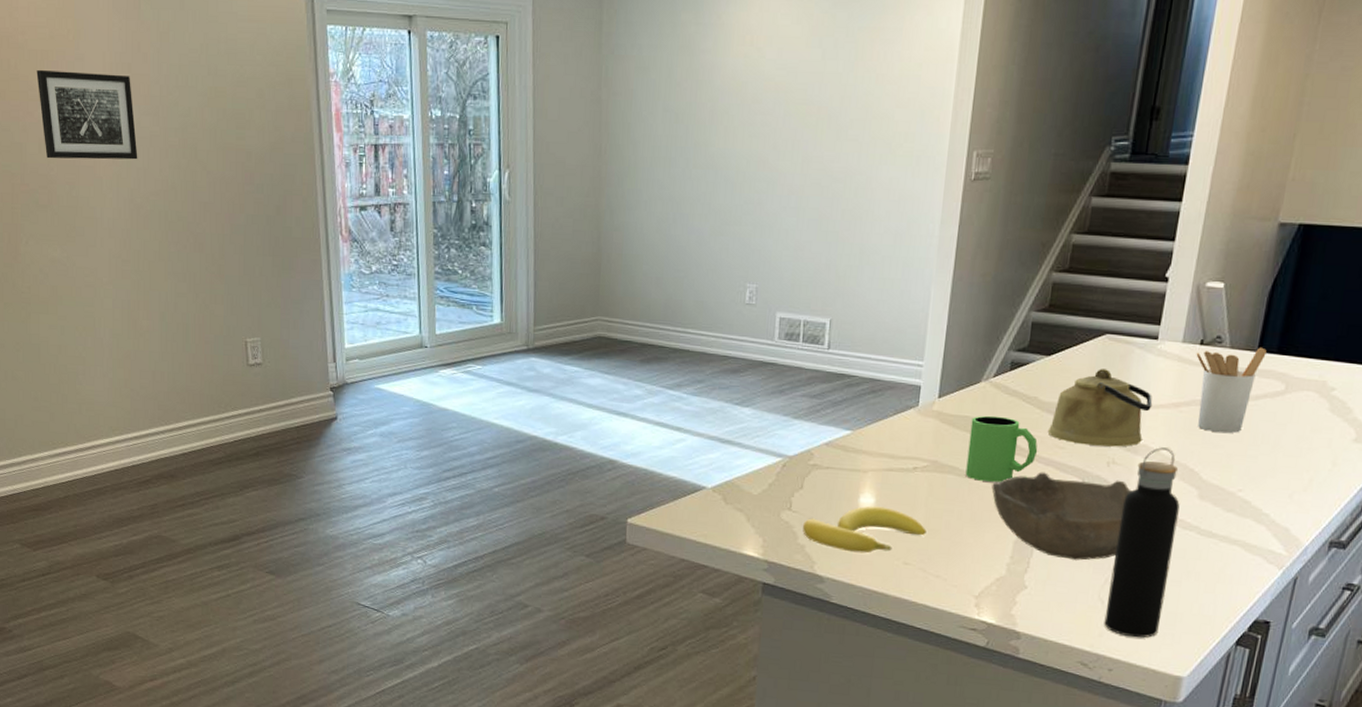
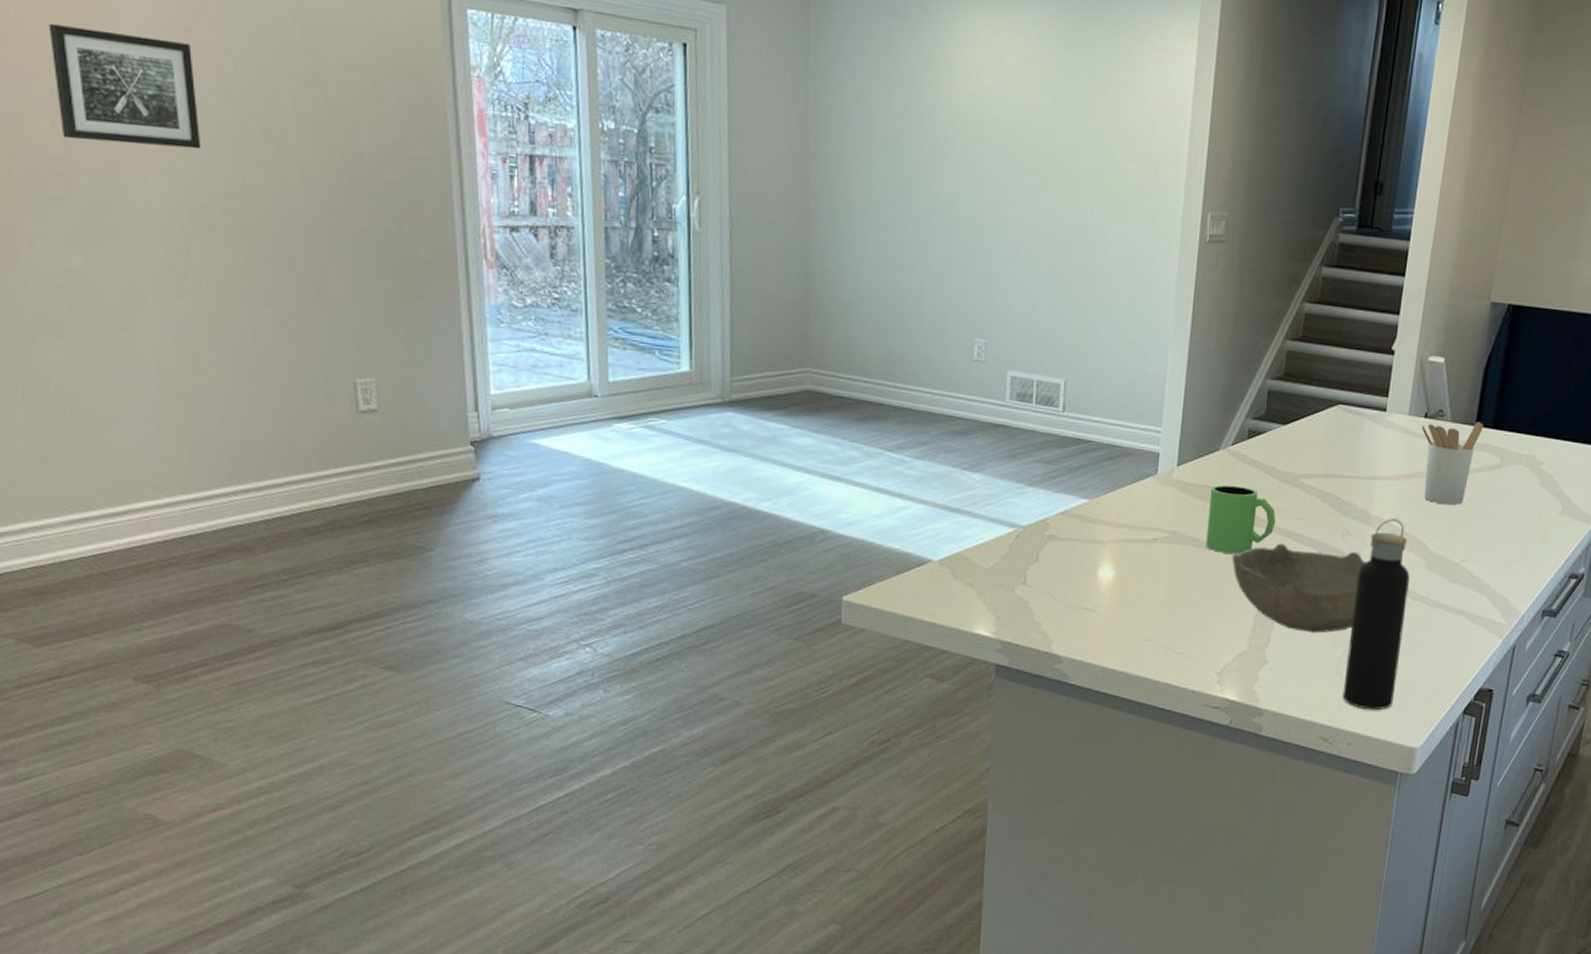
banana: present [803,506,926,554] -> none [1039,579,1168,630]
kettle: present [1047,369,1153,447] -> none [1285,439,1383,518]

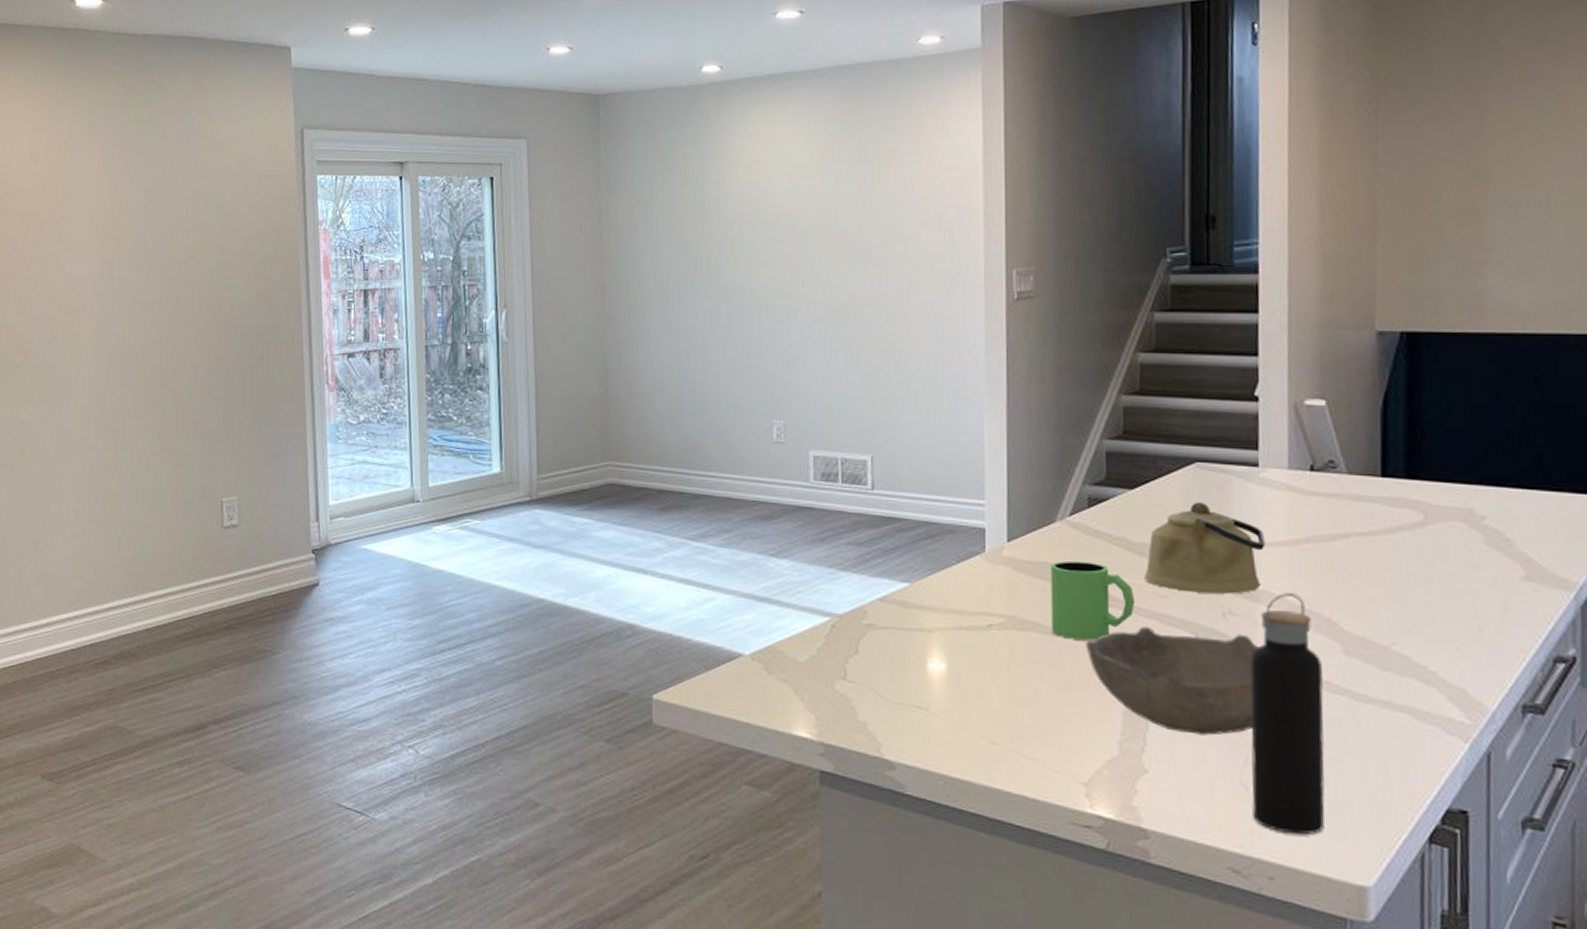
wall art: present [49,24,201,150] -> none [22,231,119,318]
kettle: none [1285,439,1383,518] -> present [1143,502,1266,594]
utensil holder: present [1421,421,1483,505] -> none [1307,471,1392,574]

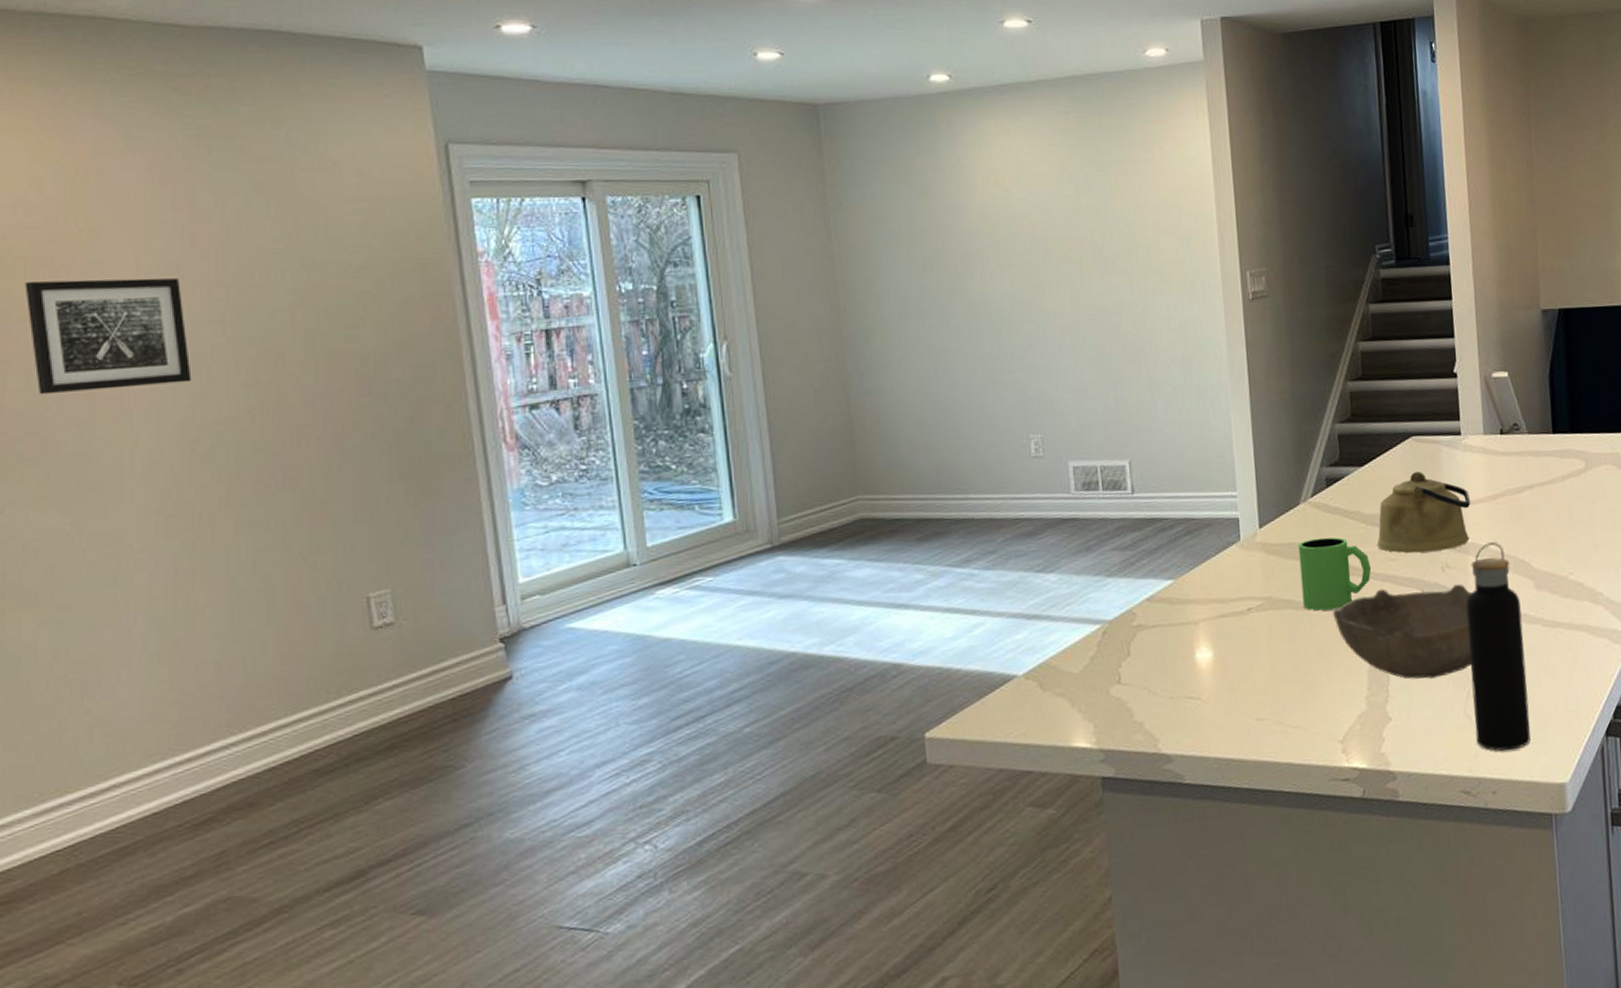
wall art: none [22,231,119,318] -> present [25,278,192,395]

